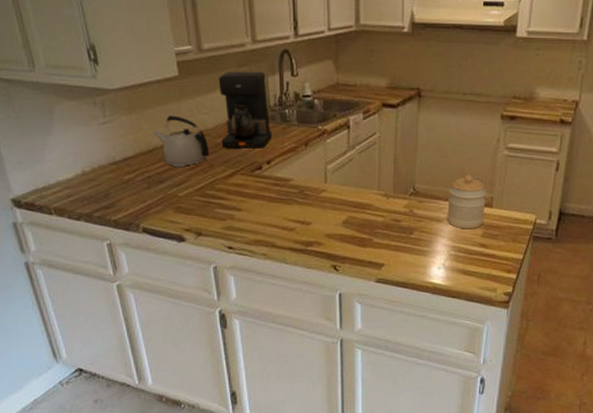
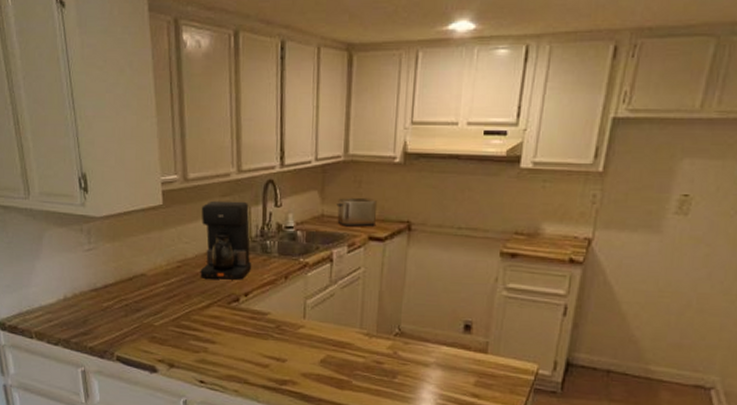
kettle: present [153,115,210,168] -> none [134,244,188,297]
toaster: none [351,66,389,95] -> present [336,197,378,227]
jar: present [447,174,487,229] -> none [435,315,482,377]

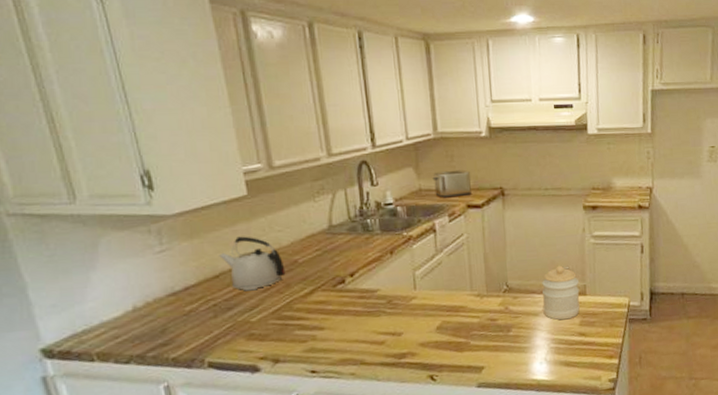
kettle: none [134,244,188,297] -> present [219,236,286,291]
coffee maker: present [200,200,251,280] -> none [292,183,354,265]
jar: none [435,315,482,377] -> present [541,265,580,320]

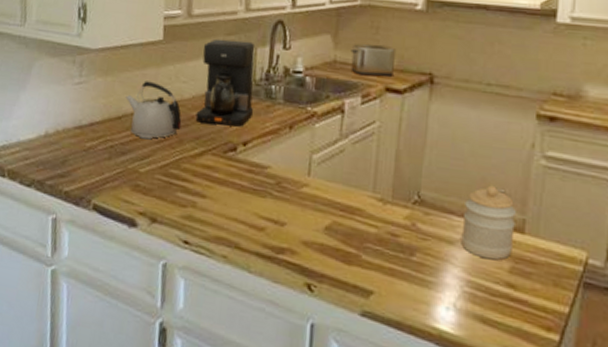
coffee maker: none [292,183,354,265] -> present [195,38,256,127]

